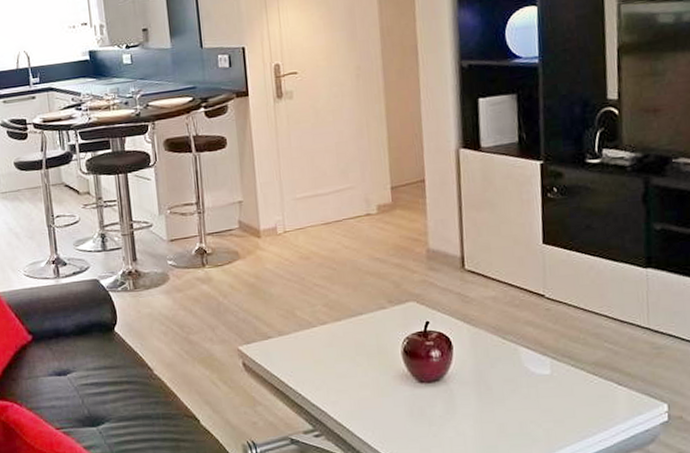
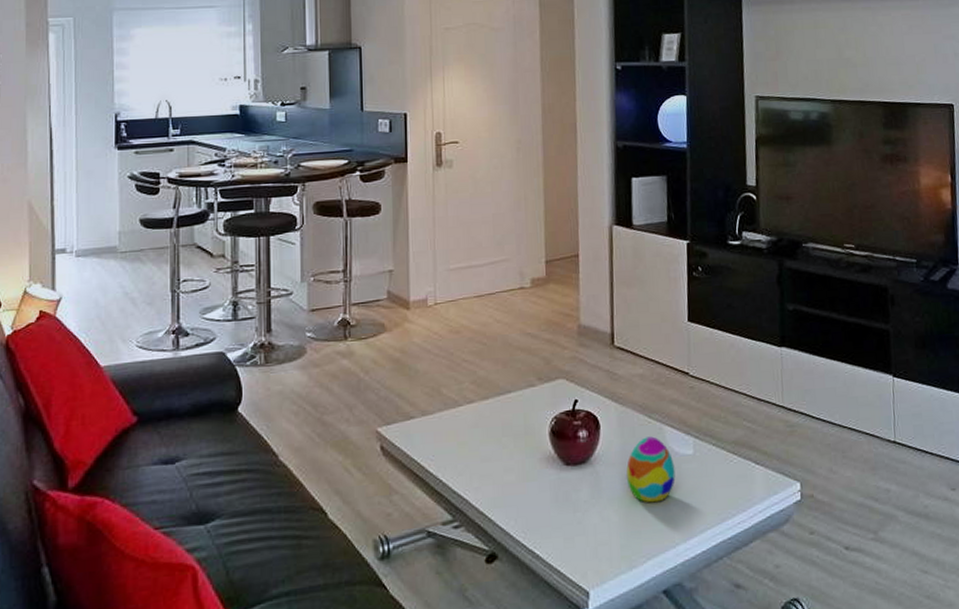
decorative egg: none [481,357,532,420] -> present [626,436,675,503]

